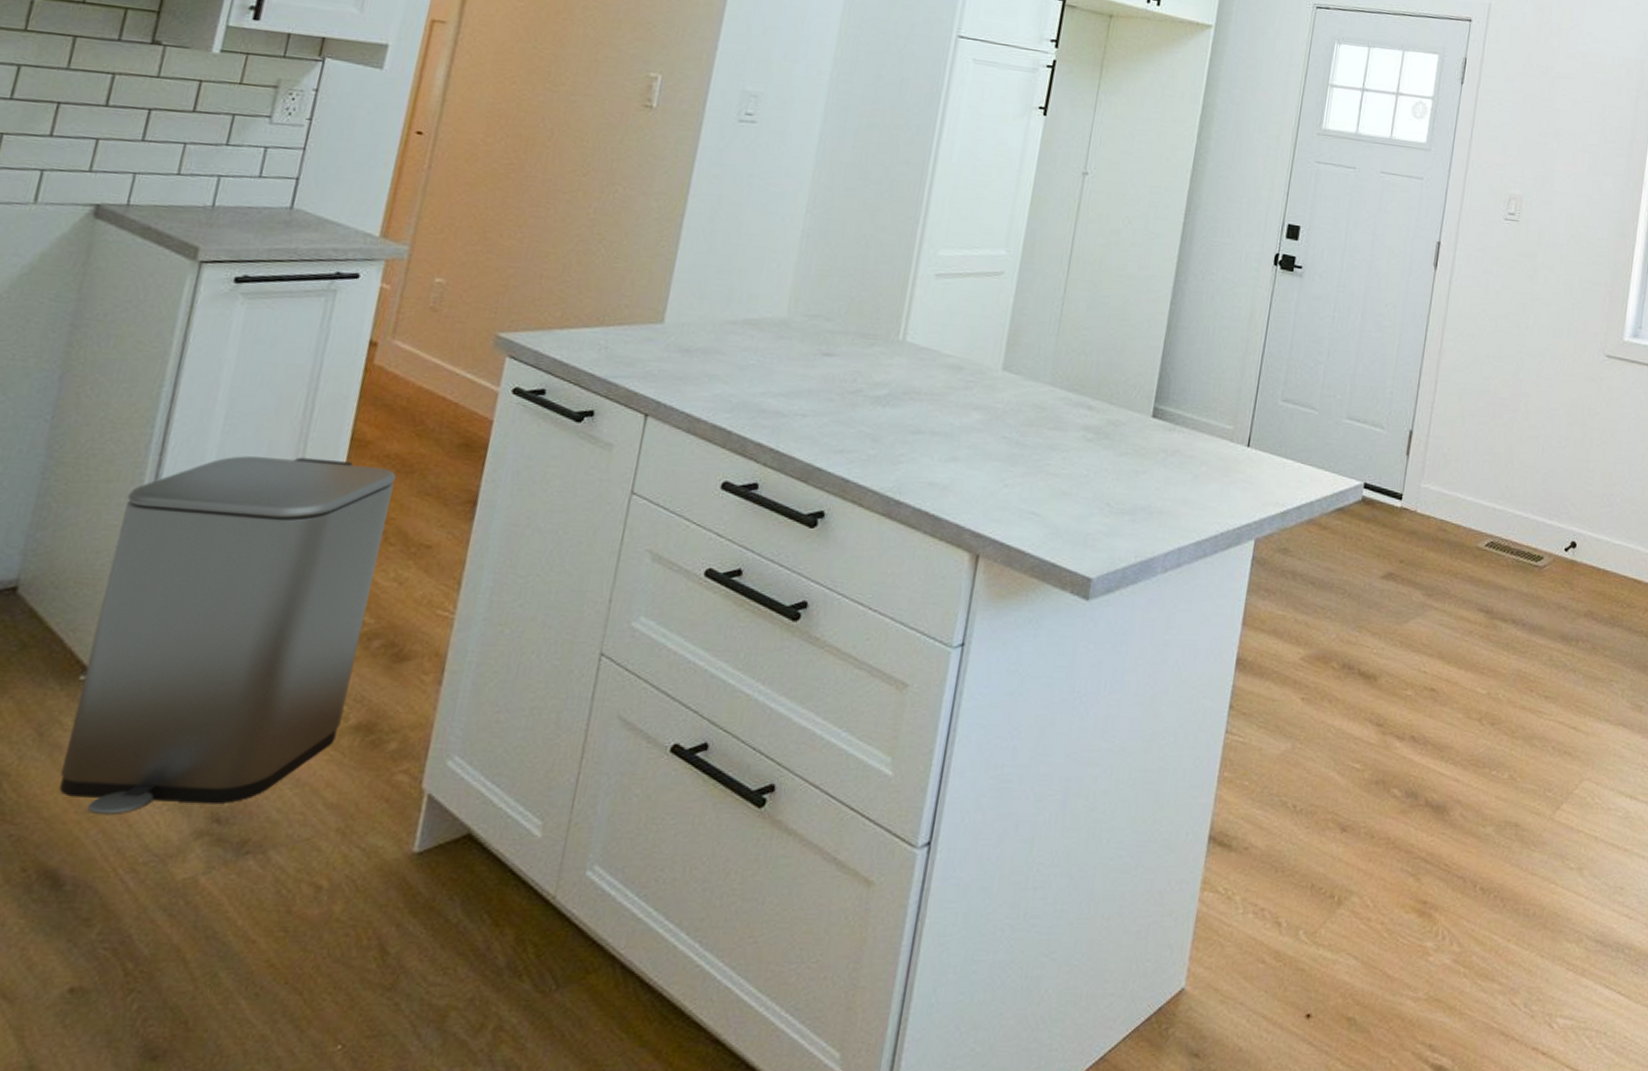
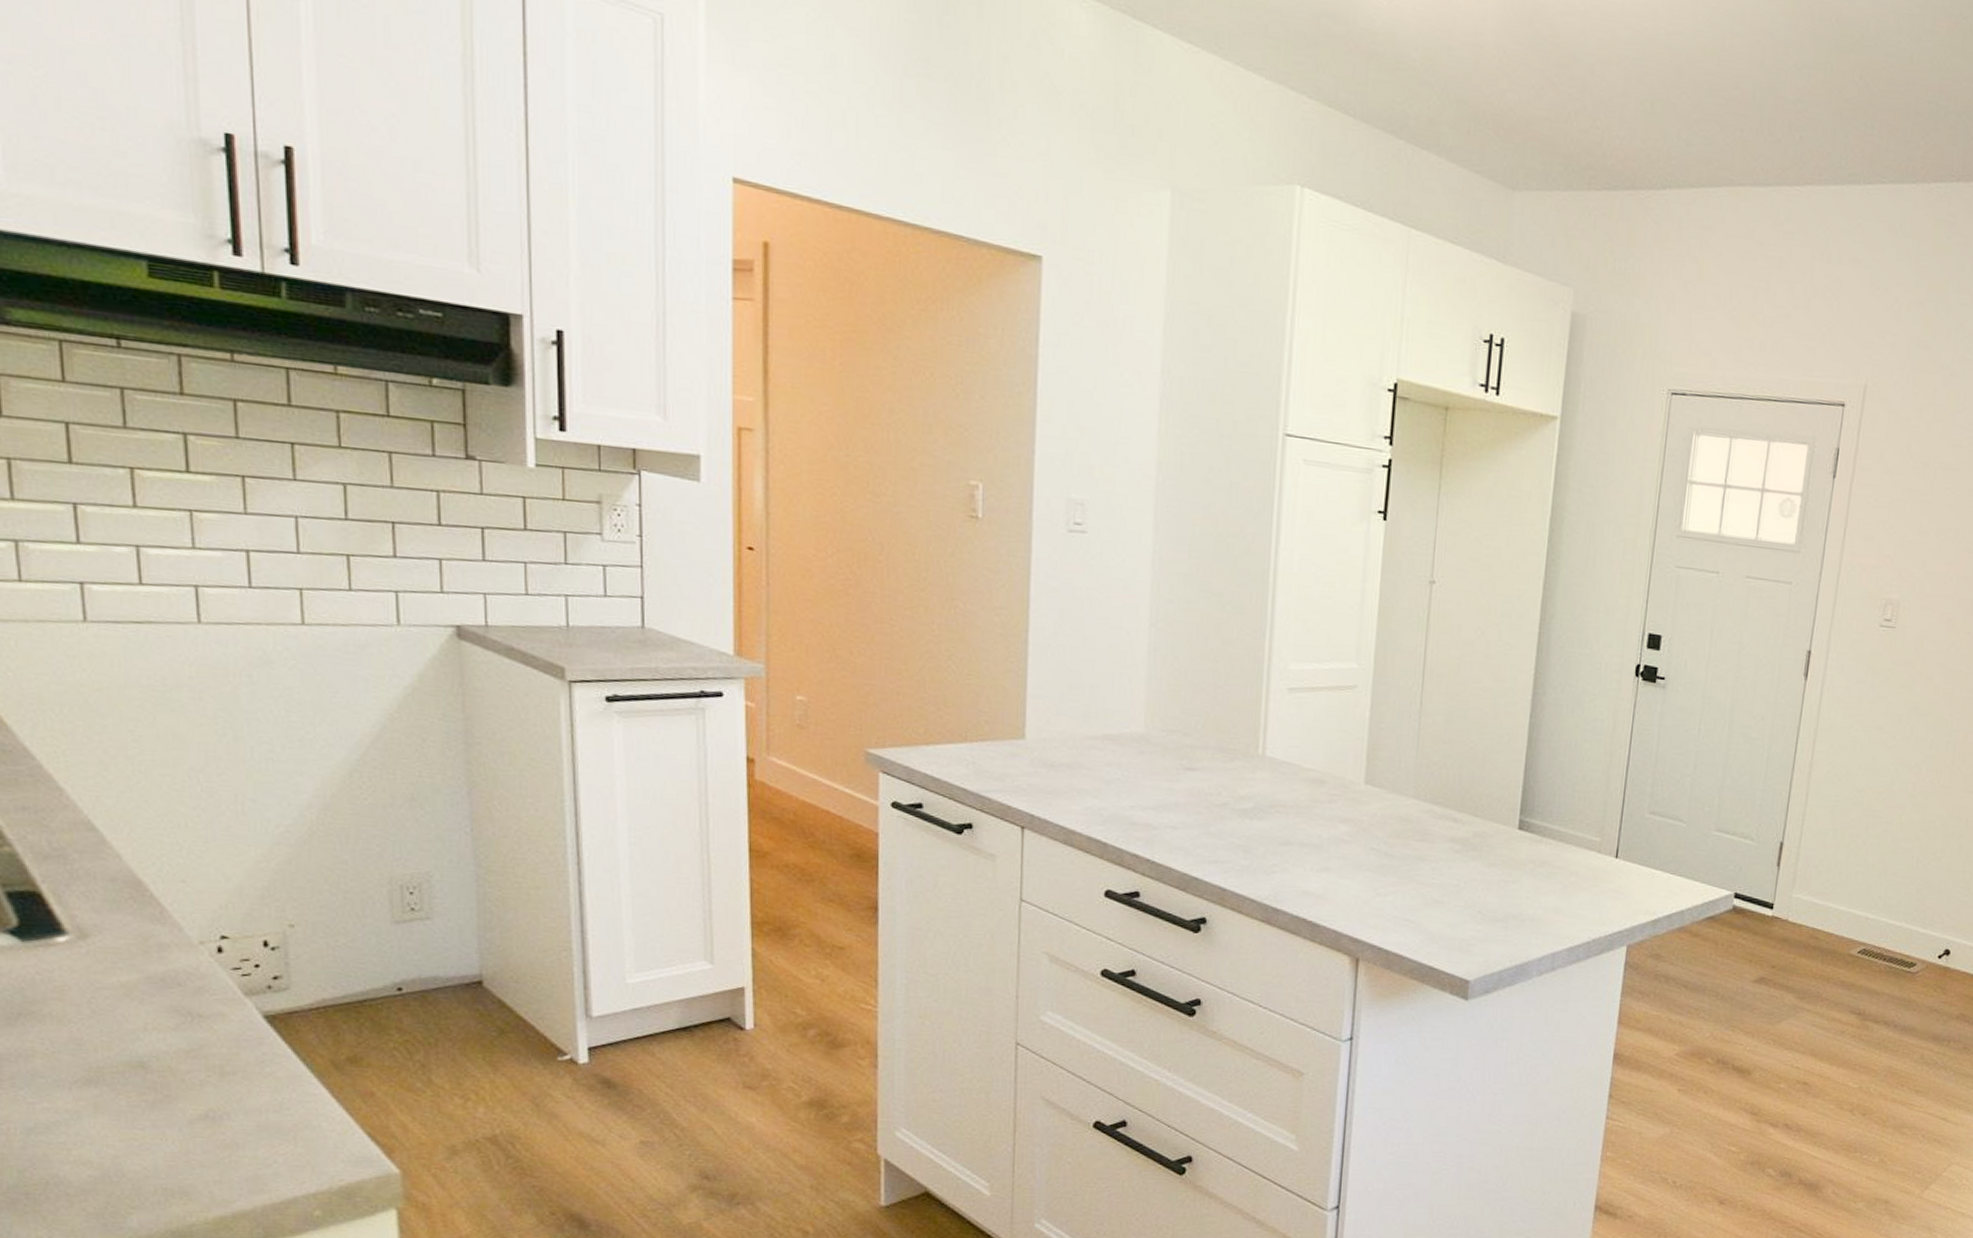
pedal bin: present [59,456,397,816] -> none [558,865,799,1172]

